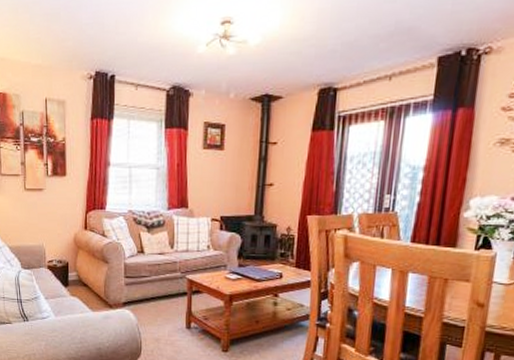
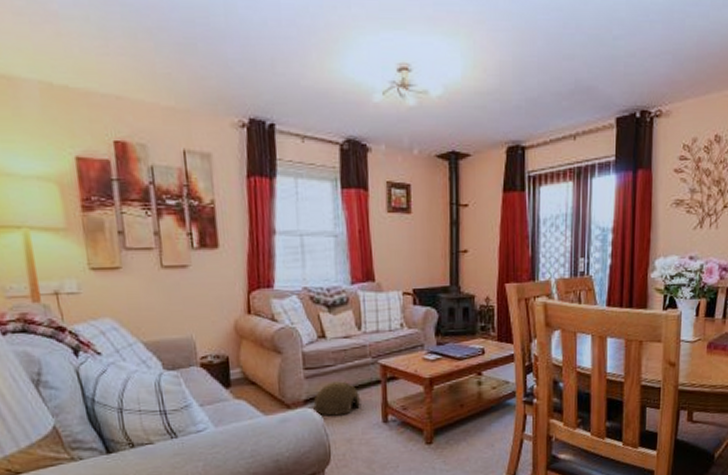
woven basket: none [130,290,169,318] -> present [313,381,361,416]

